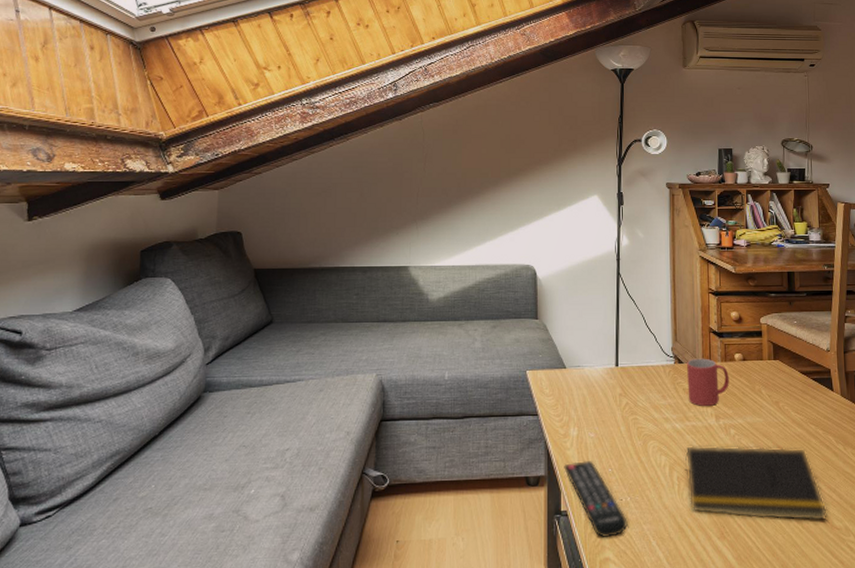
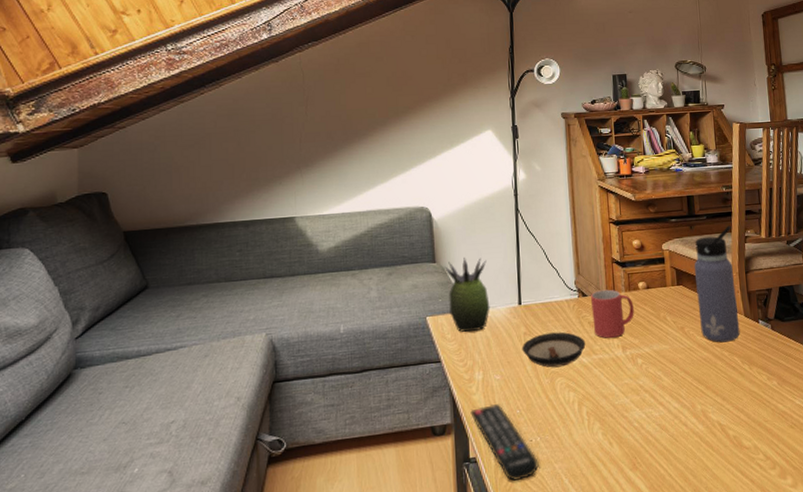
succulent plant: none [545,317,588,388] -> present [443,258,490,332]
saucer: none [616,396,680,431] -> present [522,332,586,368]
notepad: present [684,445,827,522] -> none [593,371,736,447]
water bottle: none [791,304,836,420] -> present [694,225,740,343]

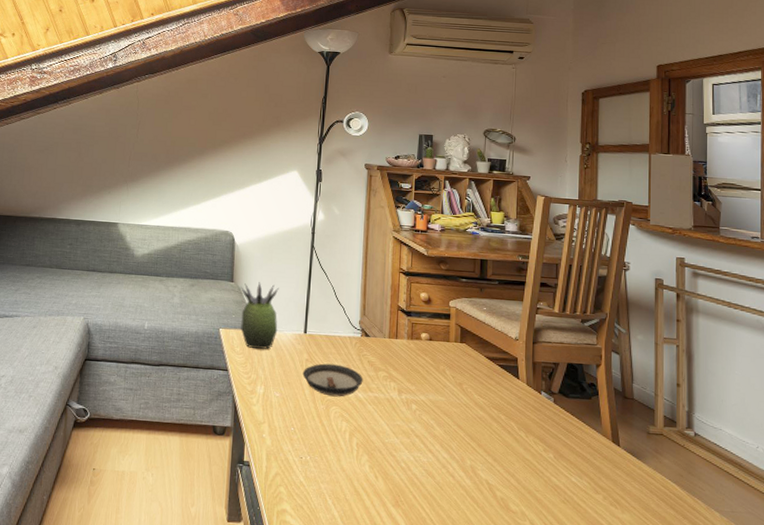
remote control: present [470,403,539,482] -> none [249,417,306,492]
mug: present [591,289,634,338] -> none [372,333,414,380]
water bottle: present [694,225,740,343] -> none [479,294,523,407]

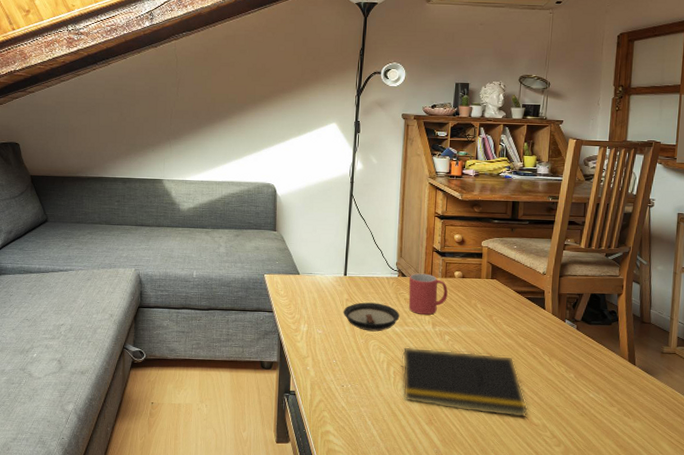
succulent plant: present [240,282,279,349] -> none [282,230,320,291]
notepad: none [364,414,504,503] -> present [400,346,528,418]
mug: none [372,333,414,380] -> present [408,273,448,315]

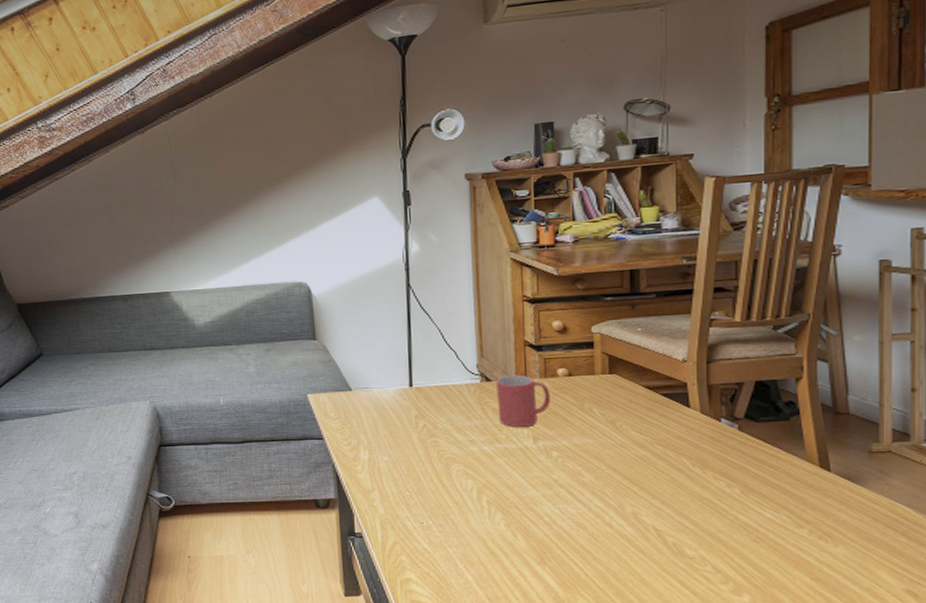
saucer: present [343,302,400,332] -> none [412,417,488,454]
notepad: present [400,346,528,418] -> none [496,468,677,550]

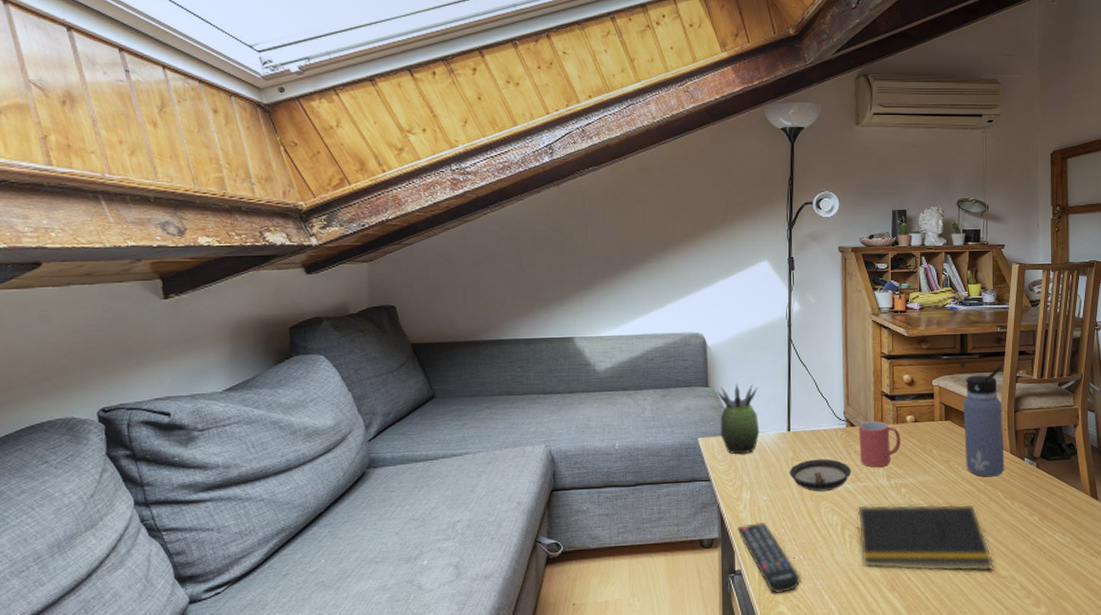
succulent plant: none [325,336,377,411] -> present [716,384,760,454]
remote control: none [355,483,430,560] -> present [737,522,801,594]
saucer: none [412,417,488,454] -> present [789,458,852,492]
notepad: none [496,468,677,550] -> present [856,503,994,572]
water bottle: none [633,305,693,441] -> present [963,365,1005,477]

